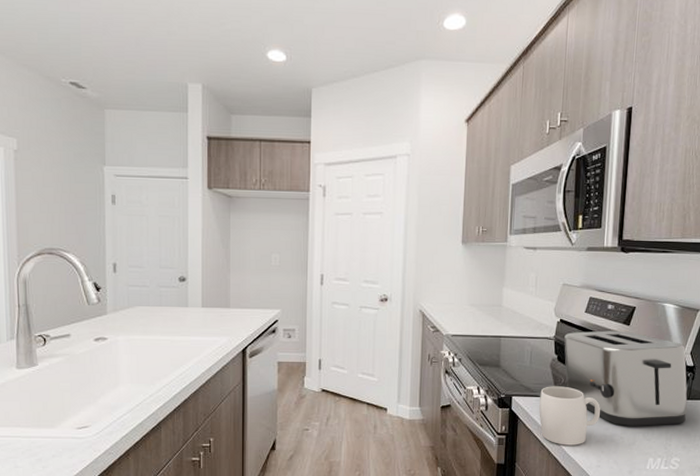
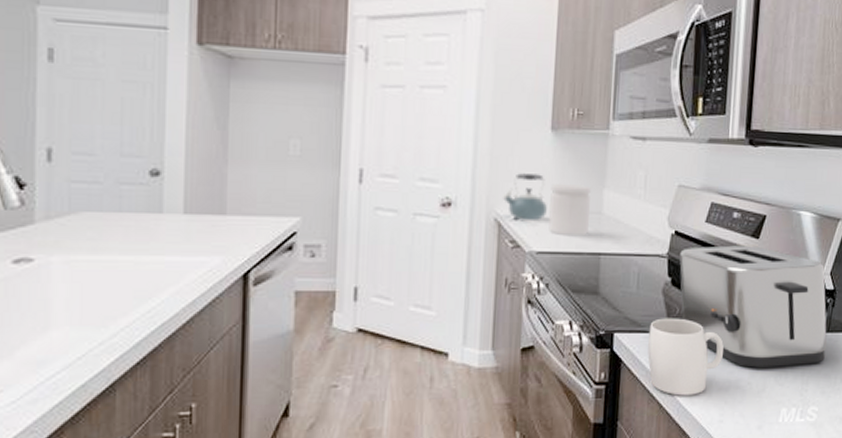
kettle: none [425,276,459,312] -> present [502,173,547,221]
jar: none [461,284,493,324] -> present [549,184,591,237]

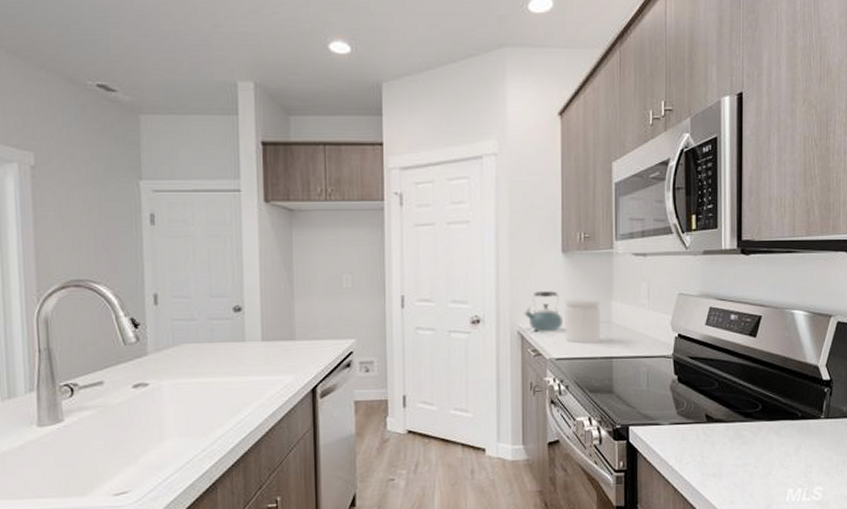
mug: present [648,318,724,396] -> none [661,411,730,480]
toaster: present [679,245,827,368] -> none [684,344,827,453]

